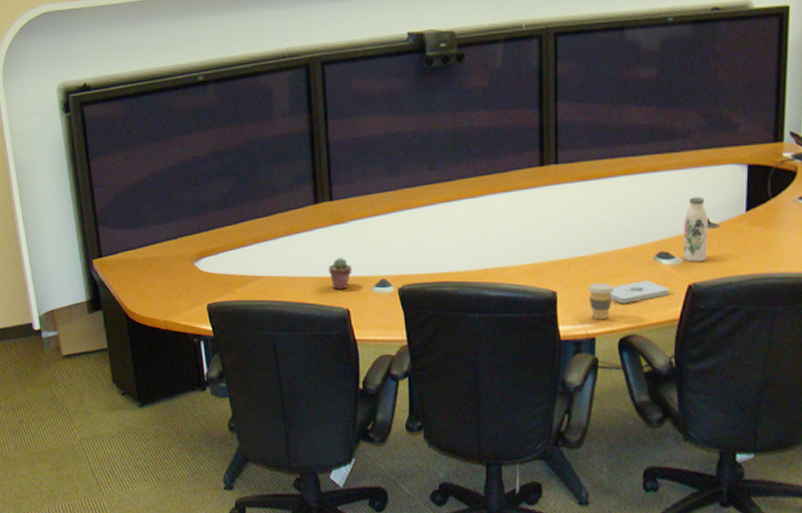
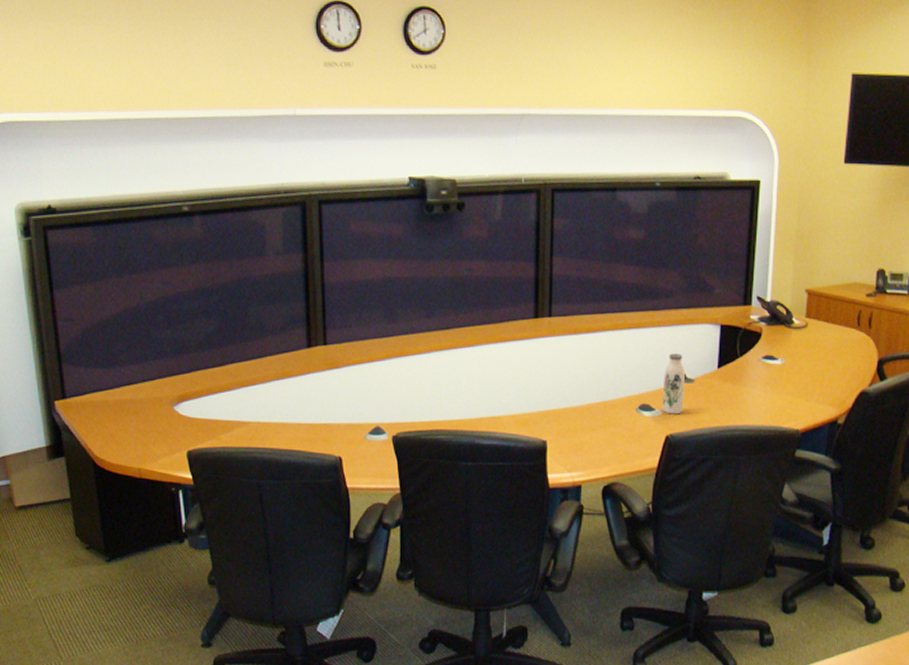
potted succulent: present [329,258,352,290] -> none [321,404,345,437]
coffee cup: present [587,282,614,320] -> none [575,432,600,468]
notepad: present [610,280,669,304] -> none [596,430,649,453]

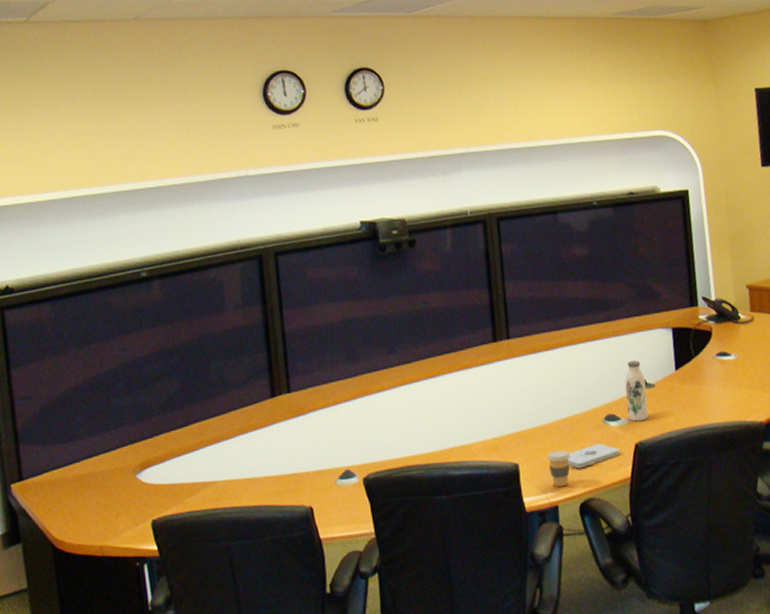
coffee cup: none [575,432,600,468] -> present [546,449,571,488]
notepad: none [596,430,649,453] -> present [567,443,620,469]

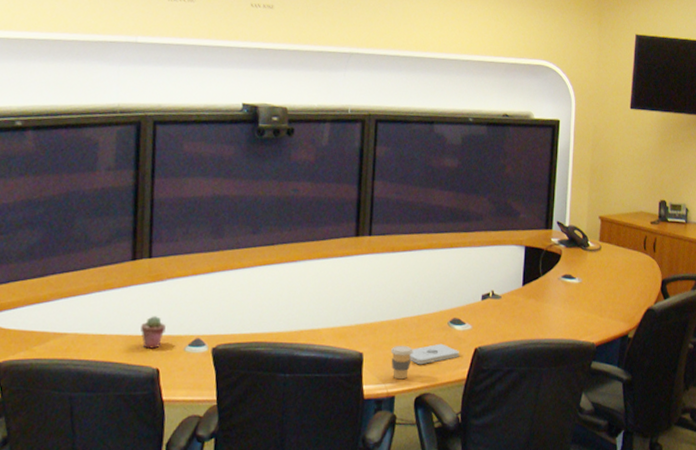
potted succulent: none [289,452,314,487] -> present [141,316,166,349]
water bottle: present [625,360,649,422] -> none [472,271,493,328]

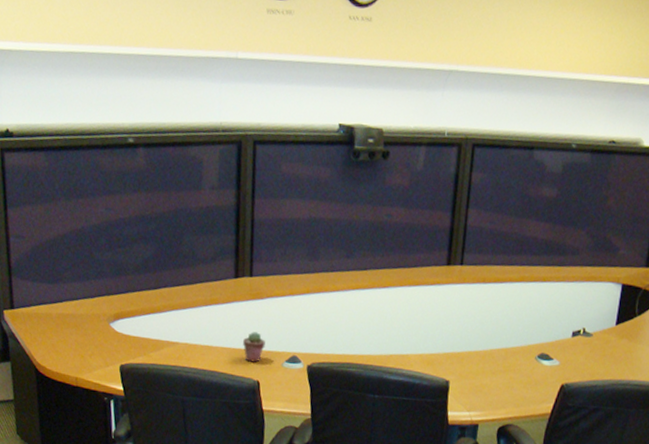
coffee cup: present [390,345,413,380] -> none [476,375,499,410]
notepad: present [409,343,459,365] -> none [494,377,545,397]

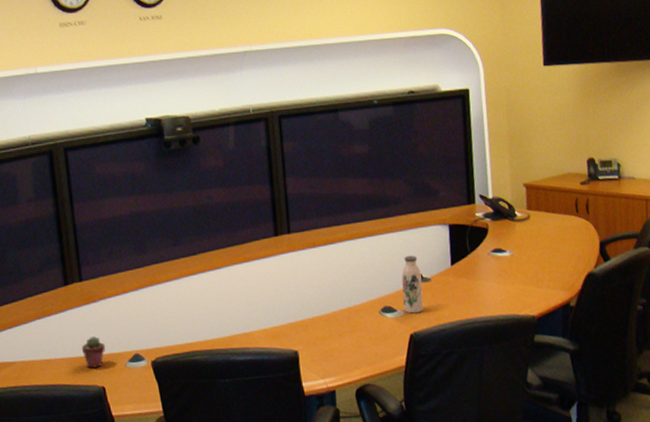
water bottle: none [560,307,585,366] -> present [401,255,424,314]

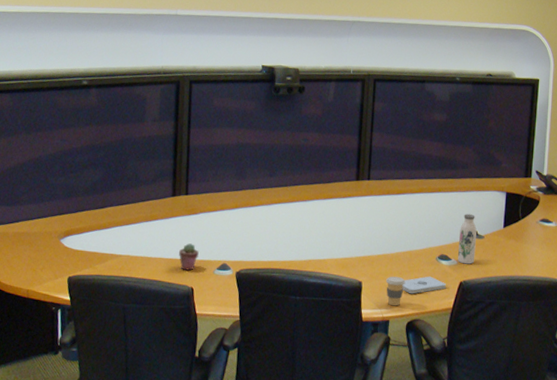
coffee cup: none [325,338,348,374] -> present [385,276,406,306]
notepad: none [344,333,395,357] -> present [402,276,446,294]

